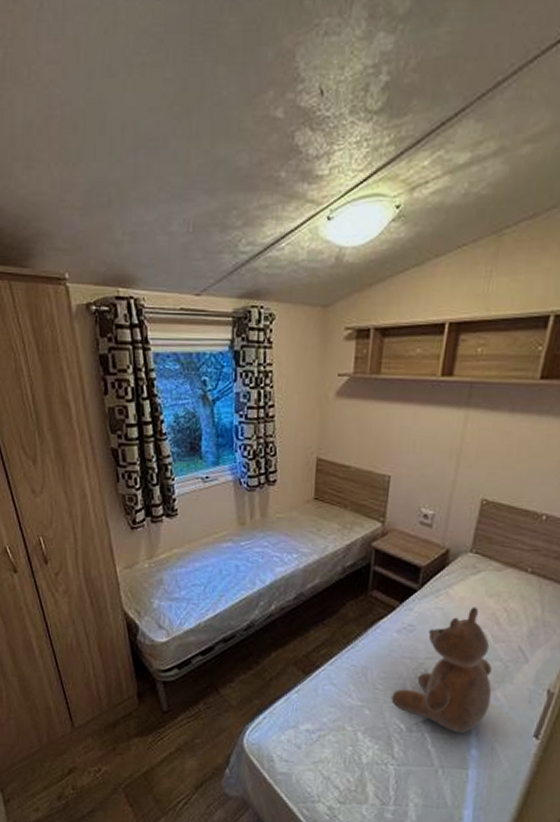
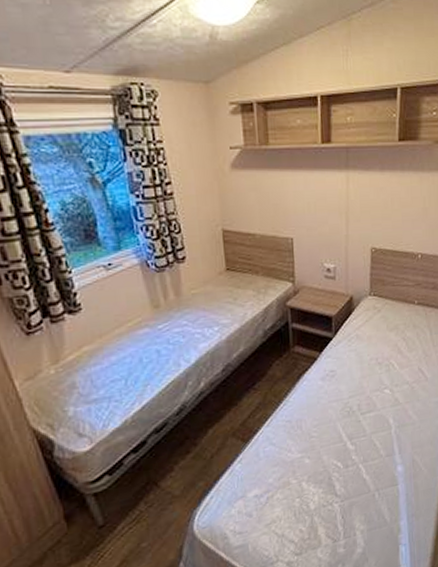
teddy bear: present [391,606,492,734] -> none [326,342,406,456]

